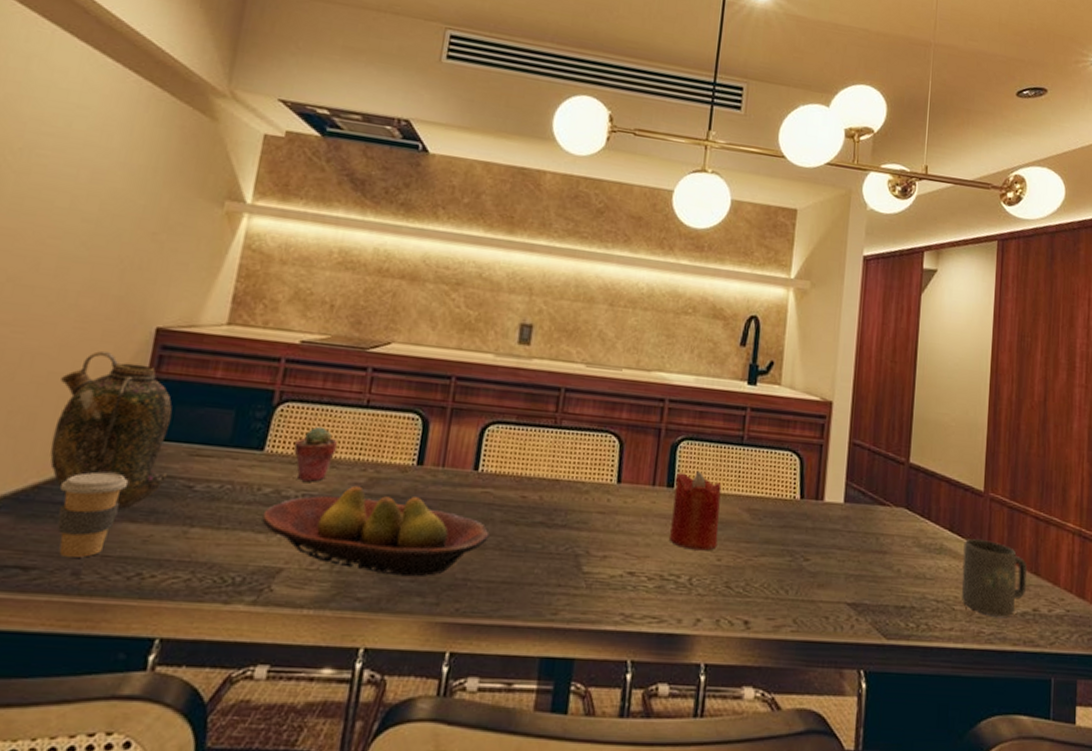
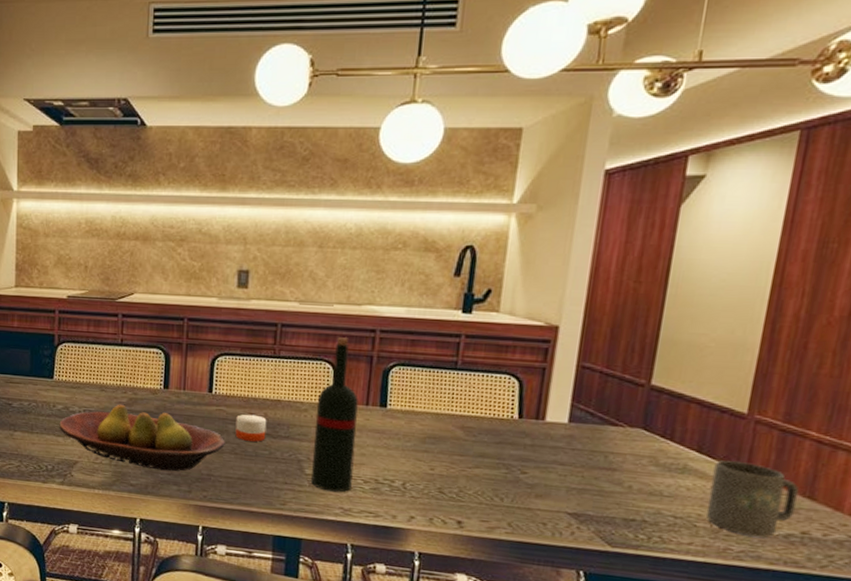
potted succulent: present [293,426,338,482] -> none [73,360,104,401]
candle: none [502,497,542,533] -> present [235,414,267,442]
wine bottle: none [588,406,645,594] -> present [310,337,358,492]
candle: present [670,471,722,551] -> none [384,393,435,461]

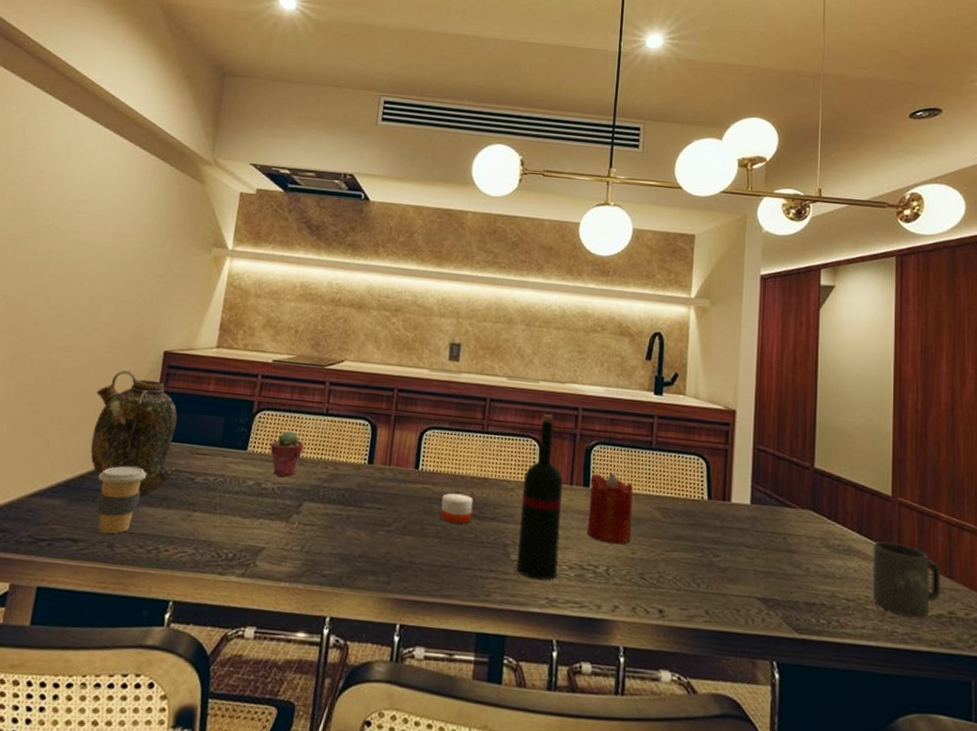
fruit bowl: present [59,404,225,472] -> none [247,480,430,559]
potted succulent: none [73,360,104,401] -> present [269,430,305,477]
candle: none [384,393,435,461] -> present [587,472,633,545]

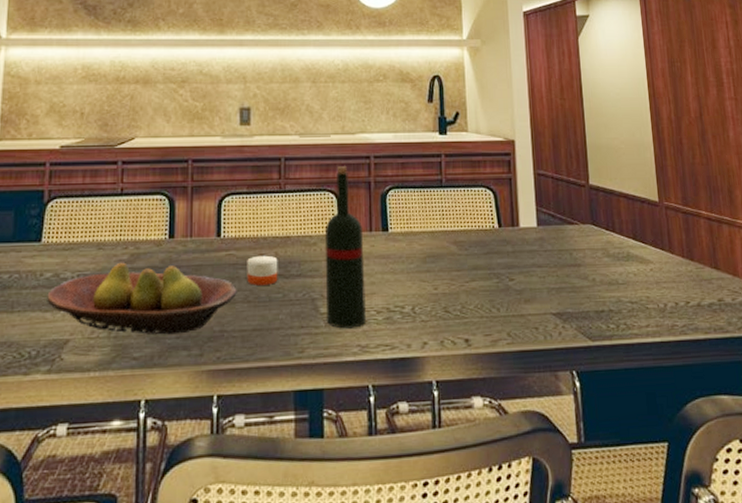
fruit bowl: none [247,480,430,559] -> present [47,262,237,335]
potted succulent: present [269,430,305,477] -> none [66,216,102,264]
candle: present [587,472,633,545] -> none [388,214,432,283]
mug: present [872,541,941,619] -> none [647,244,710,310]

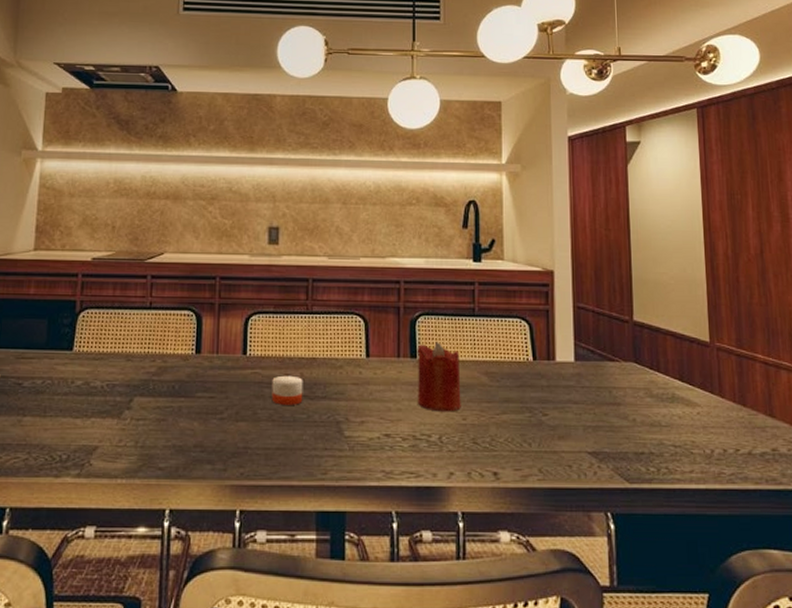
fruit bowl: present [47,262,237,335] -> none [77,374,262,448]
wine bottle: present [324,166,367,329] -> none [350,290,392,454]
candle: none [388,214,432,283] -> present [417,342,461,412]

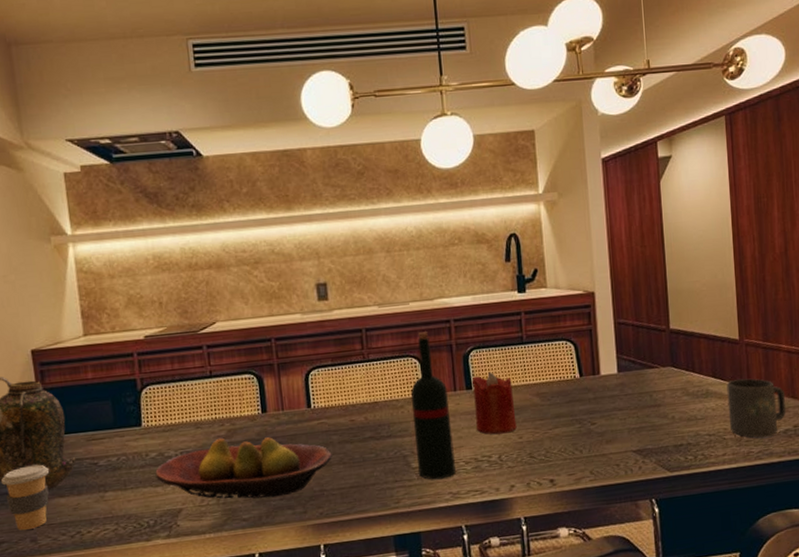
fruit bowl: none [77,374,262,448] -> present [155,437,332,499]
candle: present [272,375,303,405] -> none [338,420,370,449]
wine bottle: none [350,290,392,454] -> present [410,332,456,480]
mug: none [695,387,763,458] -> present [726,378,787,438]

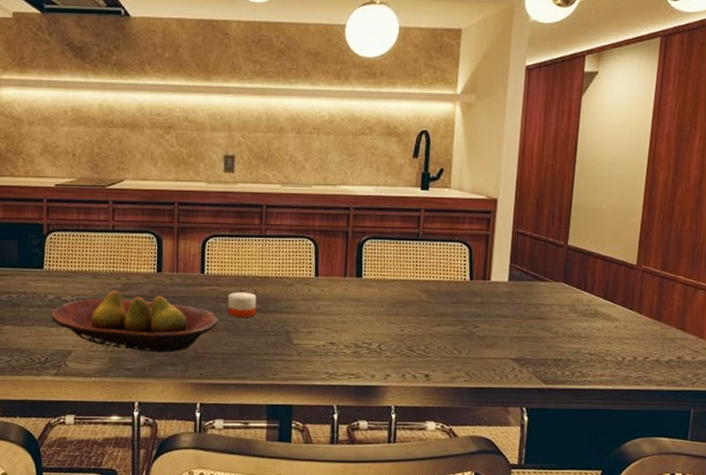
candle: none [338,420,370,449] -> present [228,292,257,317]
wine bottle: present [410,332,456,480] -> none [298,216,337,359]
candle: present [471,372,517,435] -> none [361,263,402,324]
mug: present [726,378,787,438] -> none [612,304,675,364]

